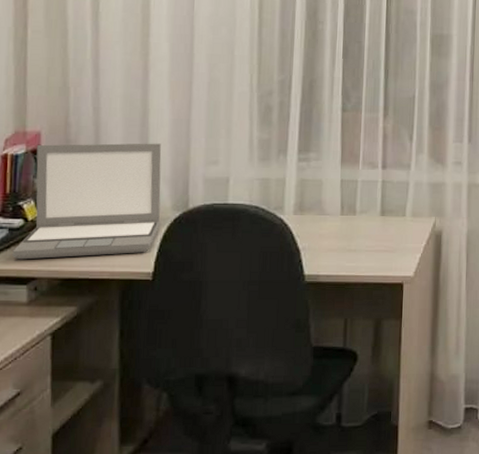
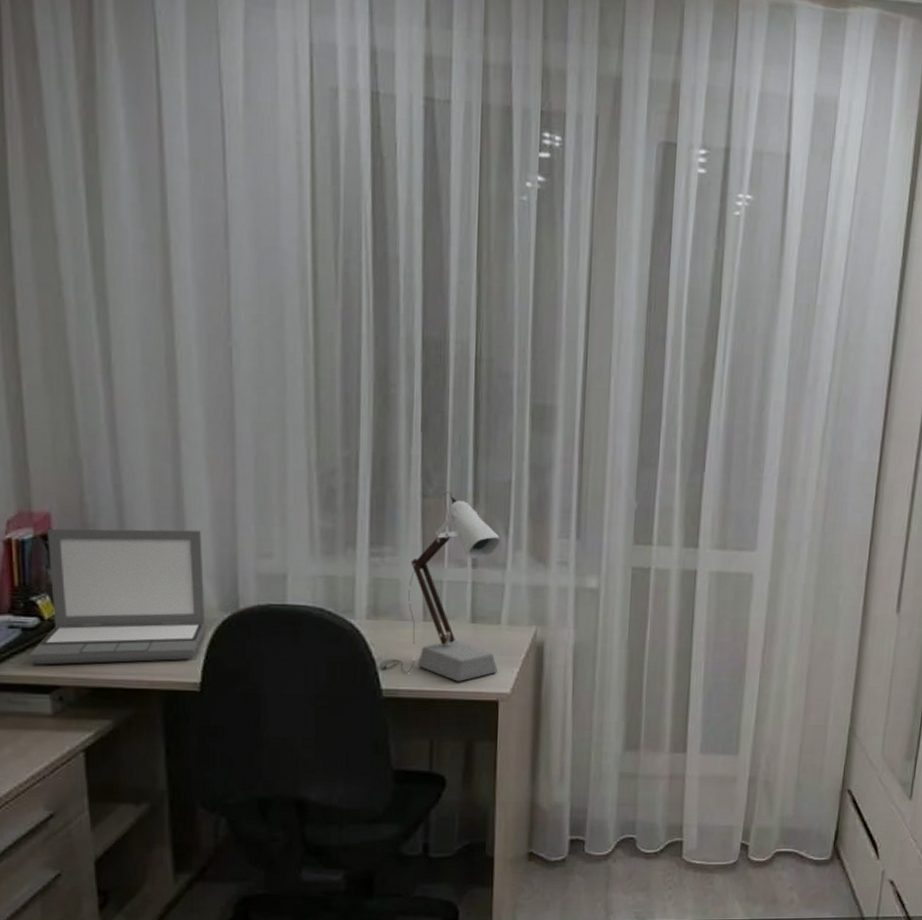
desk lamp: none [302,106,406,267] -> present [378,492,501,682]

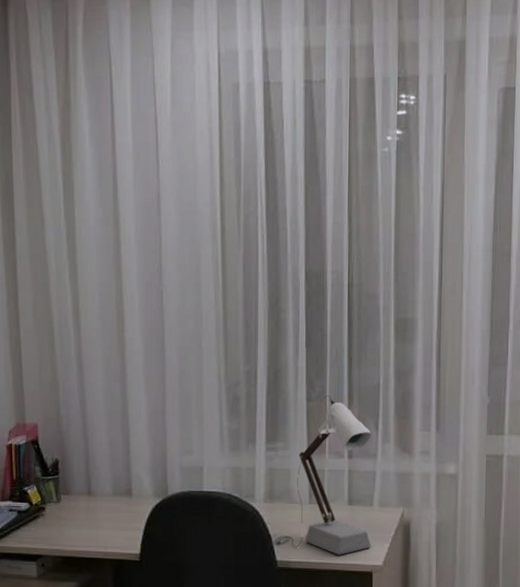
laptop: present [29,528,206,665] -> none [22,433,144,539]

